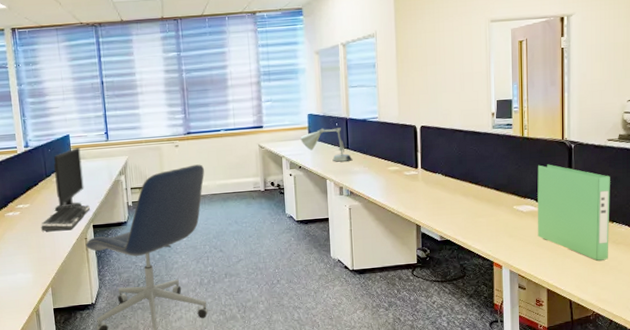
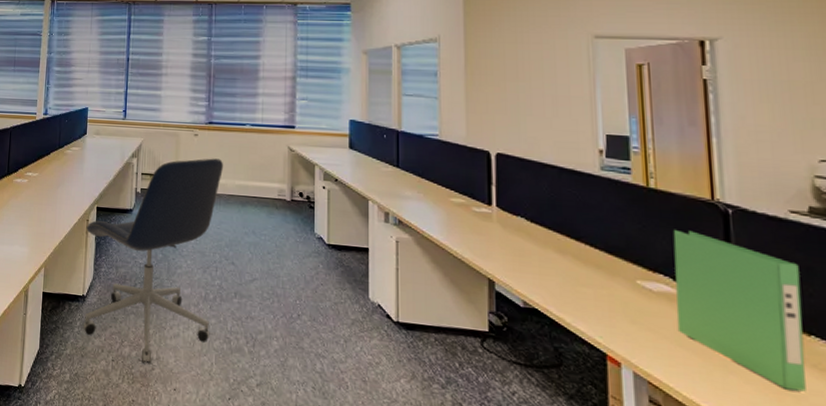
computer keyboard: present [41,205,90,232] -> none [45,180,97,208]
monitor: present [53,147,84,211] -> none [62,122,97,186]
desk lamp: present [300,128,353,162] -> none [339,138,404,183]

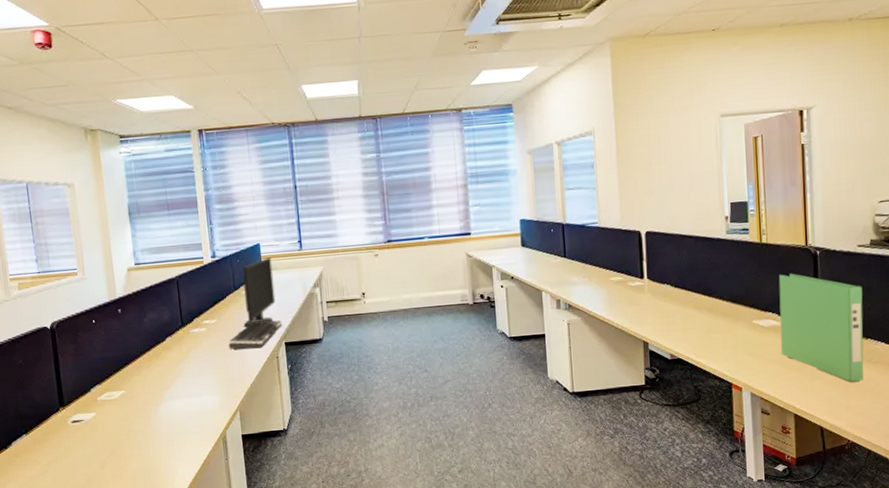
computer keyboard: none [45,180,97,208] -> present [228,320,282,350]
monitor: none [62,122,97,186] -> present [242,257,276,327]
office chair: present [83,158,223,364] -> none [277,275,412,478]

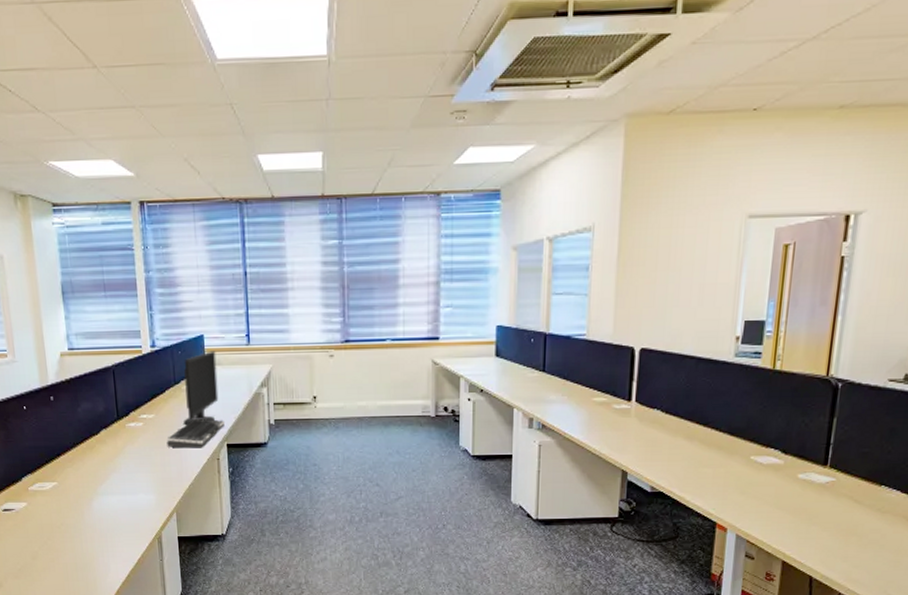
binder: present [778,273,864,382] -> none [777,406,885,531]

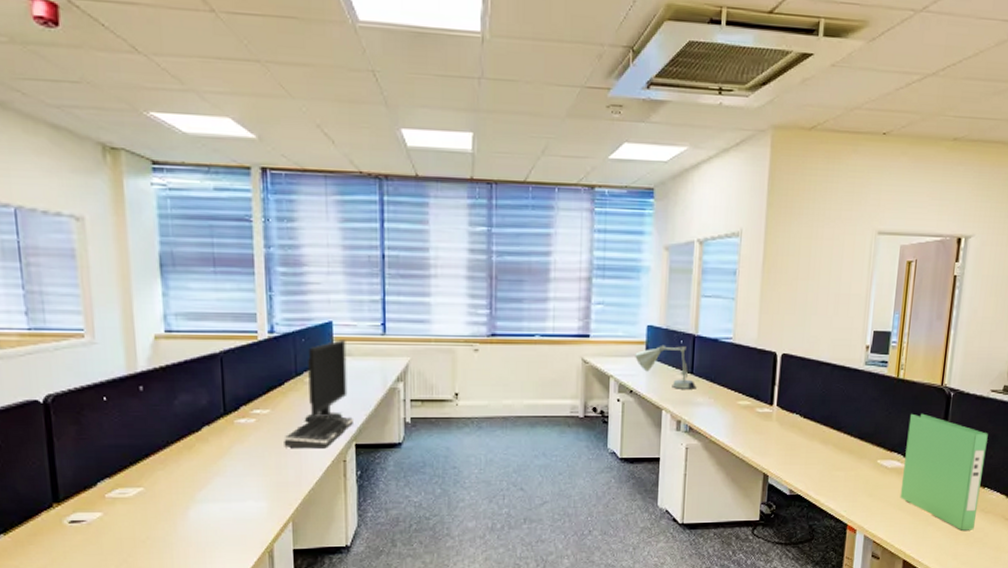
desk lamp: none [485,344,549,387] -> present [635,344,697,389]
binder: none [777,406,885,531] -> present [900,413,988,531]

